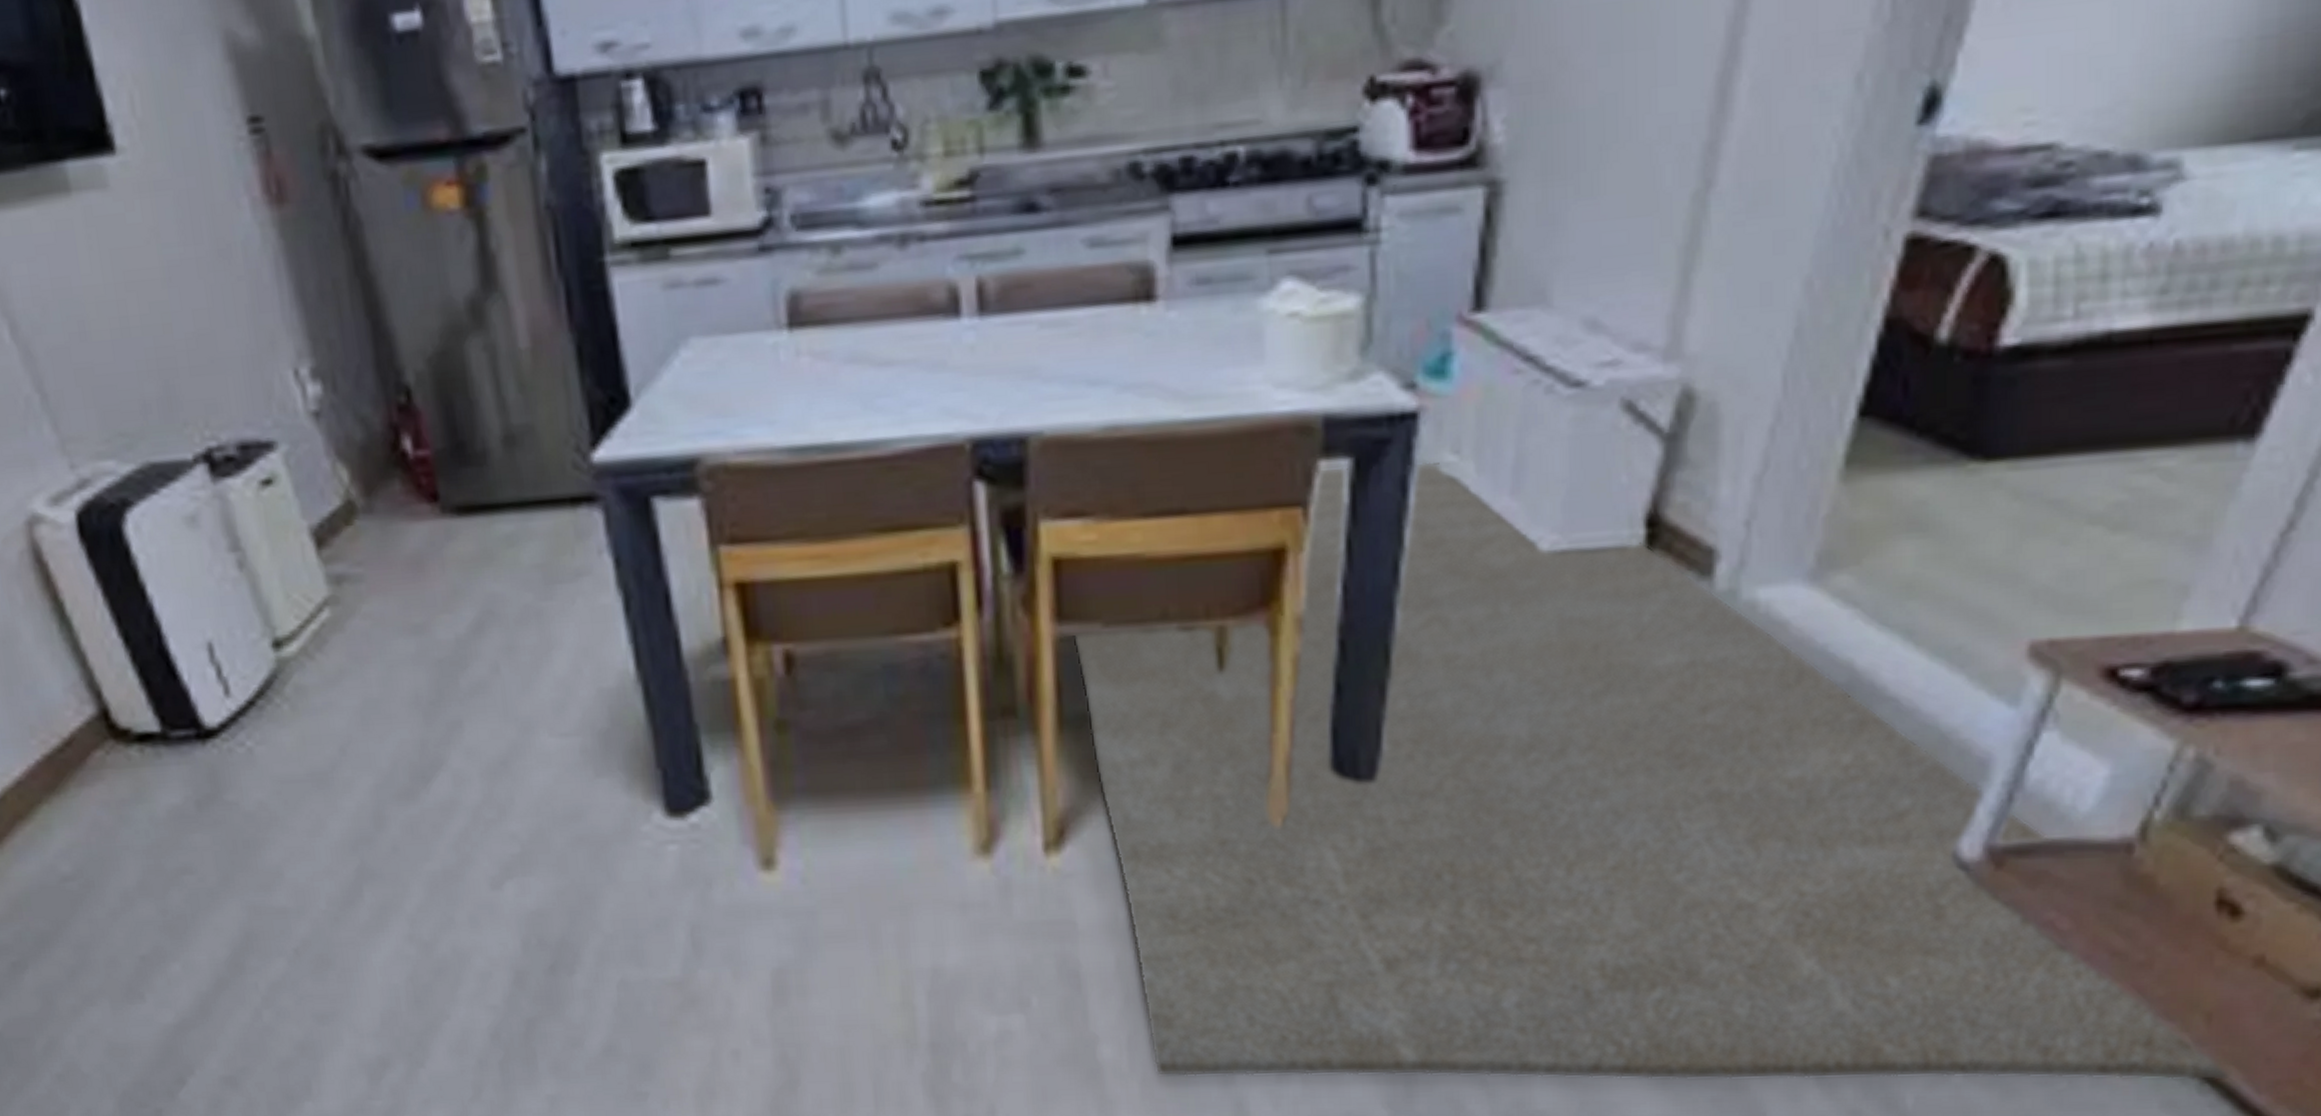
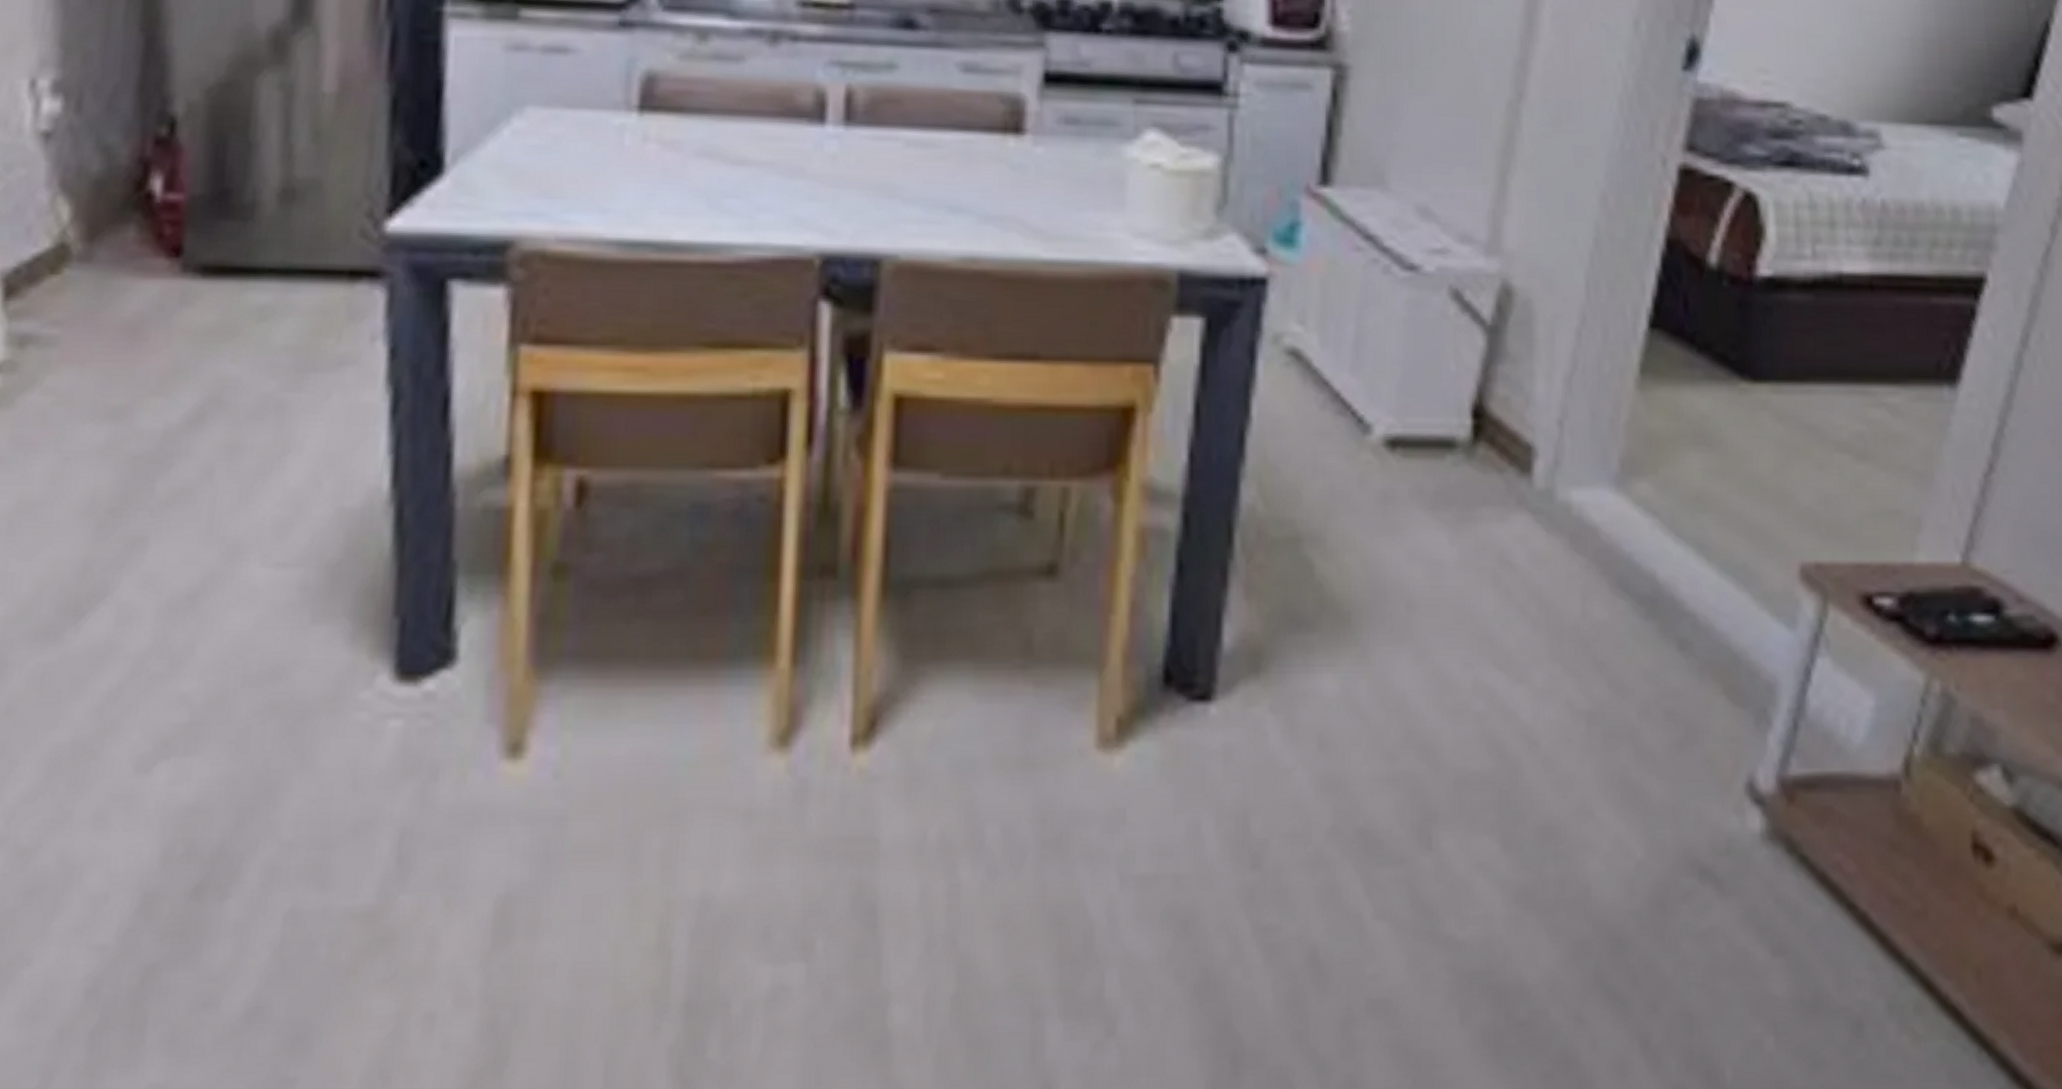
rug: present [1072,461,2232,1082] -> none [907,325,2004,1050]

